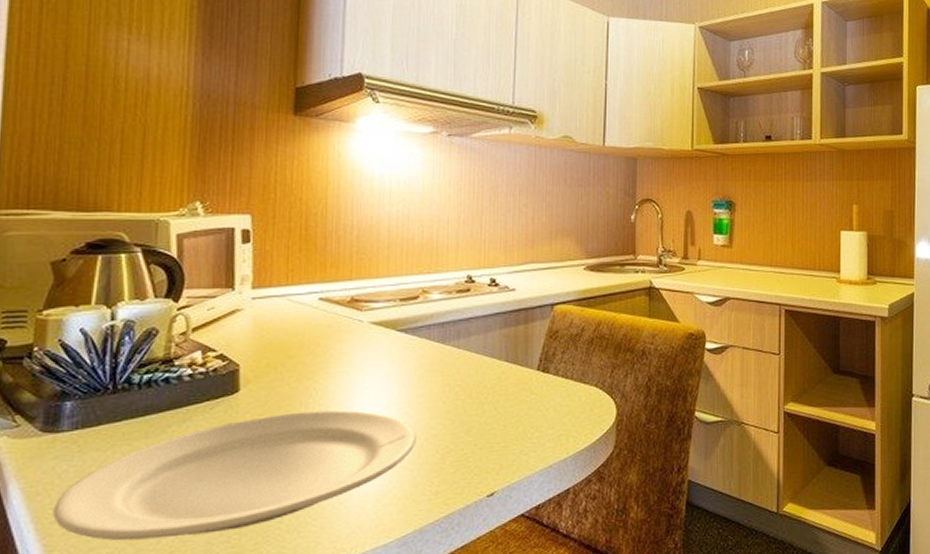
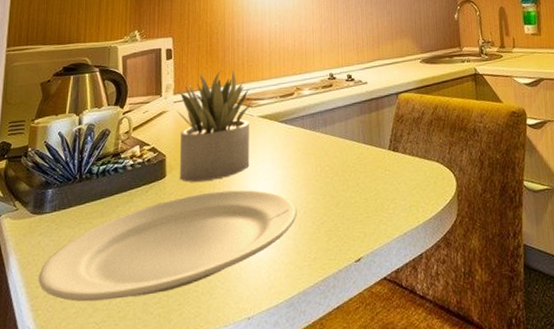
succulent plant: none [257,262,363,399] -> present [177,70,253,182]

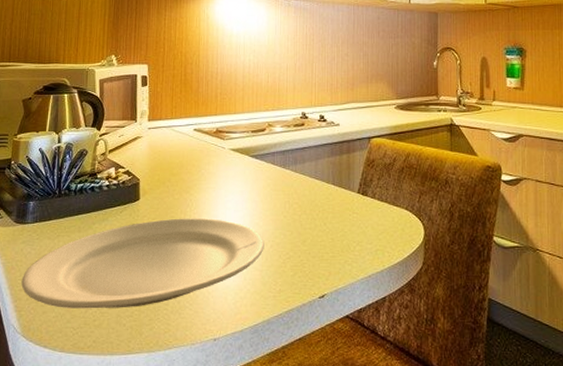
succulent plant: present [177,70,253,182] -> none [151,101,225,207]

